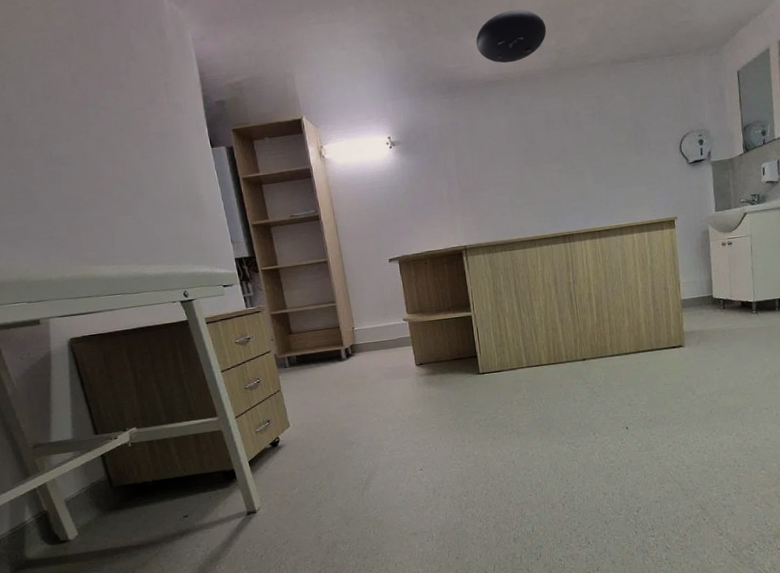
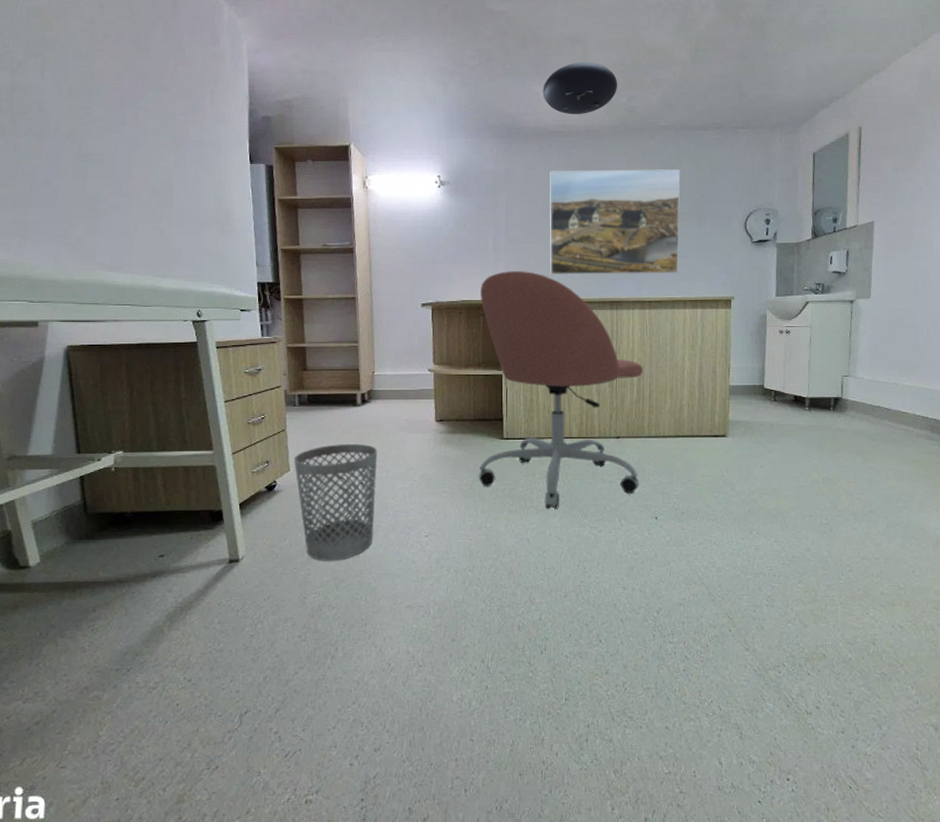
wastebasket: none [291,394,374,503] -> present [293,443,378,561]
office chair: none [441,217,609,432] -> present [478,271,643,510]
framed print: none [492,103,623,218] -> present [550,169,681,275]

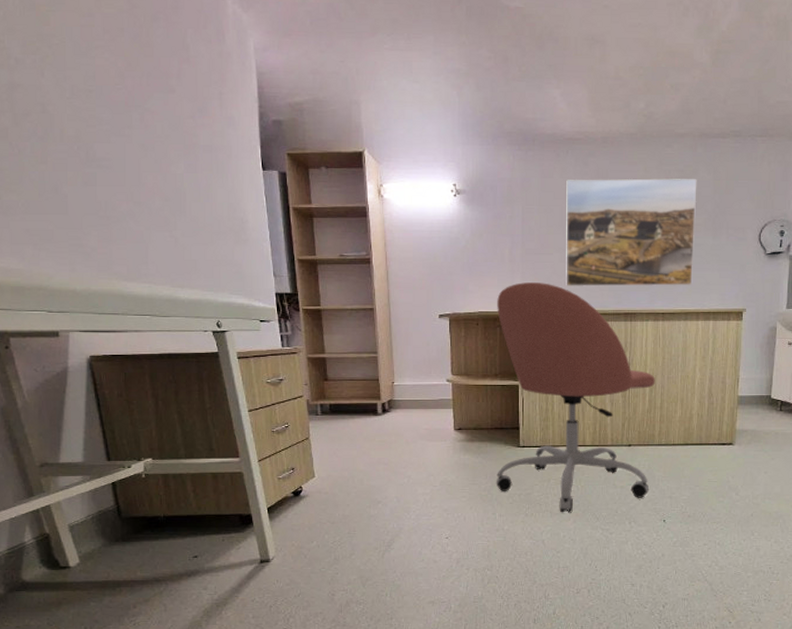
wastebasket: present [293,443,378,561] -> none [318,451,399,561]
ceiling light: present [543,61,618,115] -> none [560,63,637,121]

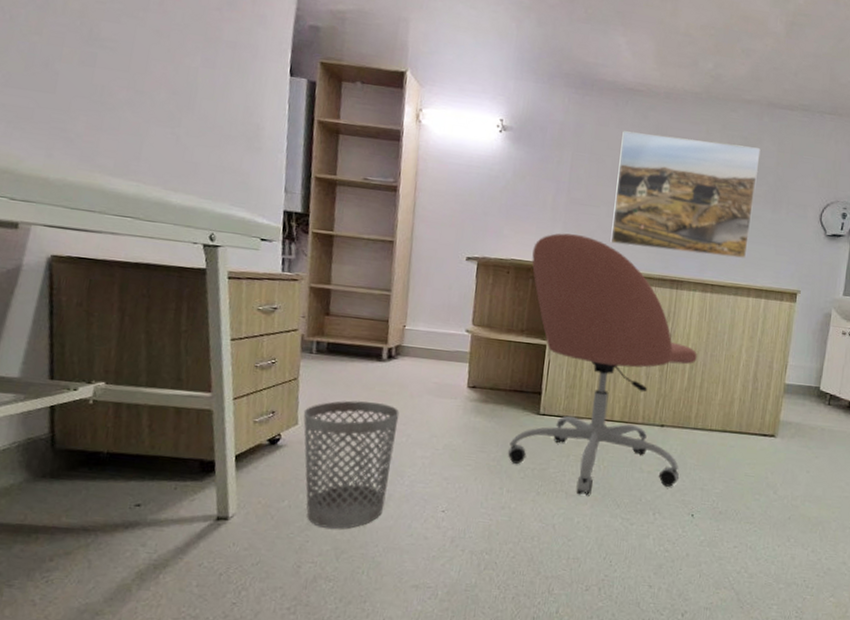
wastebasket: none [318,451,399,561] -> present [303,400,400,529]

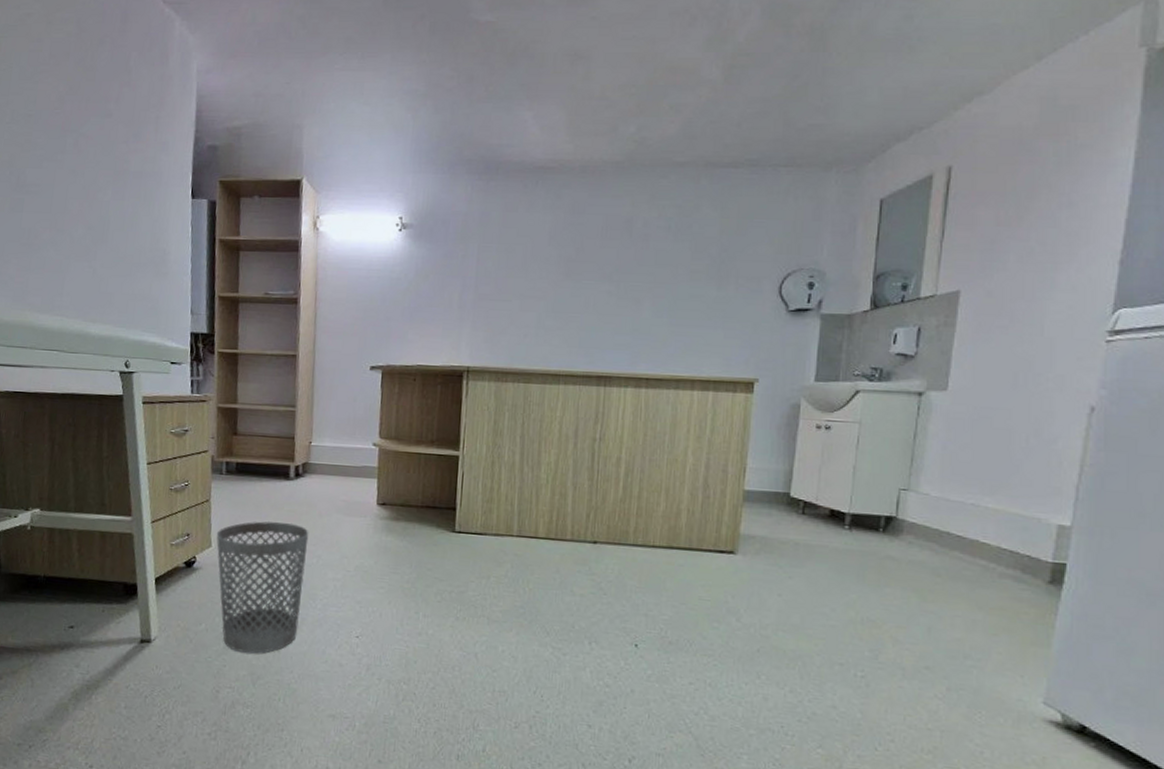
office chair: present [507,233,697,496] -> none [422,333,633,622]
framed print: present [610,131,761,259] -> none [525,214,699,347]

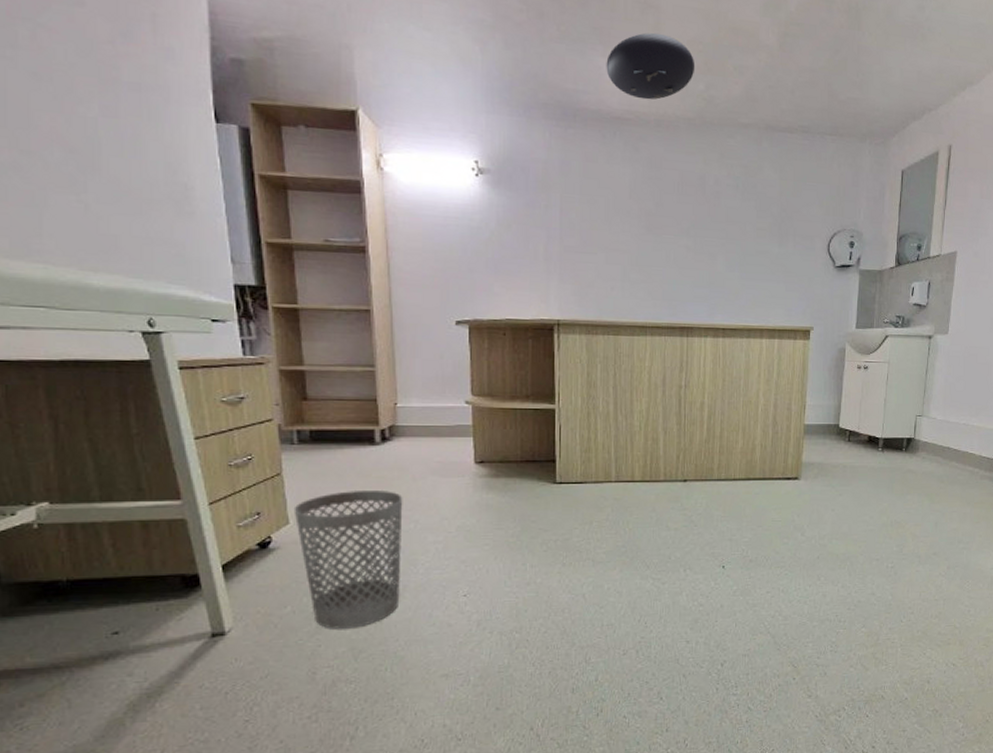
ceiling light: none [531,82,627,147] -> present [606,32,696,100]

